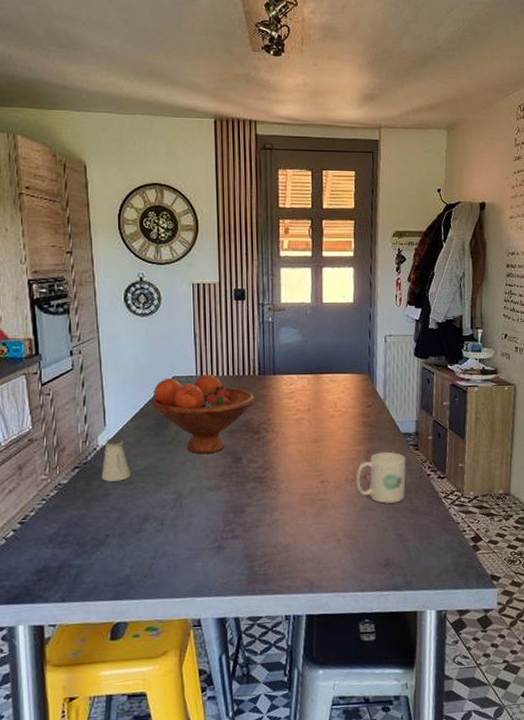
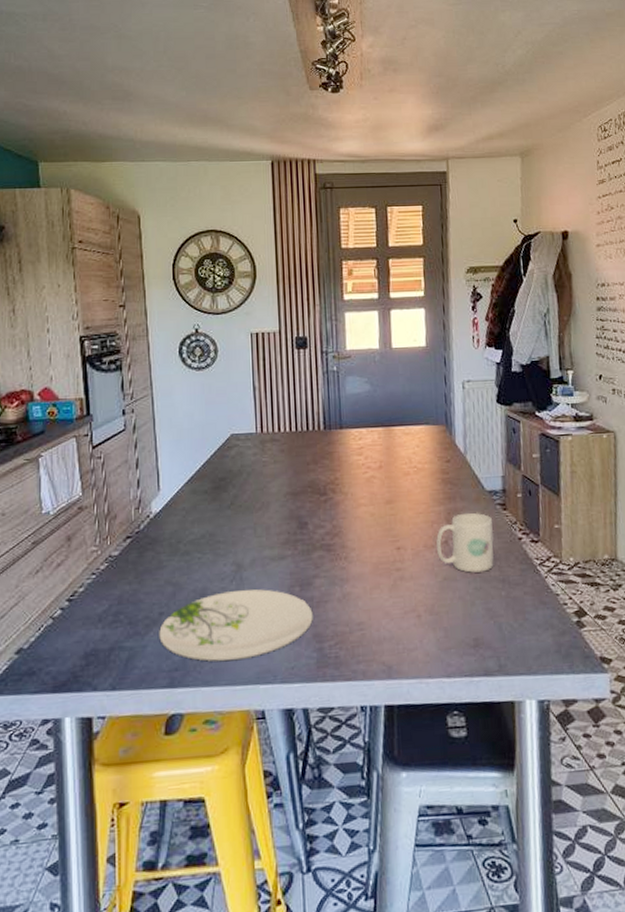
saltshaker: present [101,437,132,482] -> none [154,503,188,553]
plate: none [105,515,246,578] -> present [159,589,314,663]
fruit bowl: present [151,374,255,455] -> none [208,430,320,520]

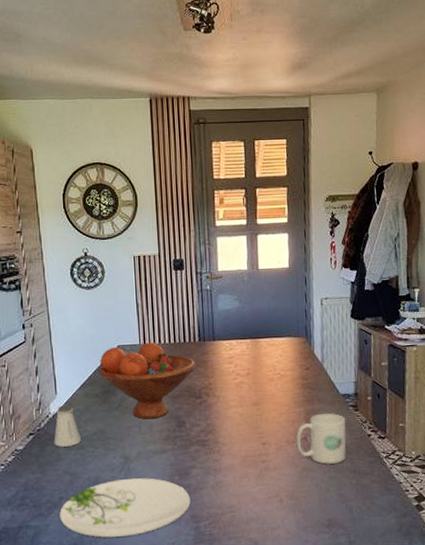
saltshaker: none [154,503,188,553] -> present [54,405,82,447]
fruit bowl: none [208,430,320,520] -> present [98,342,196,420]

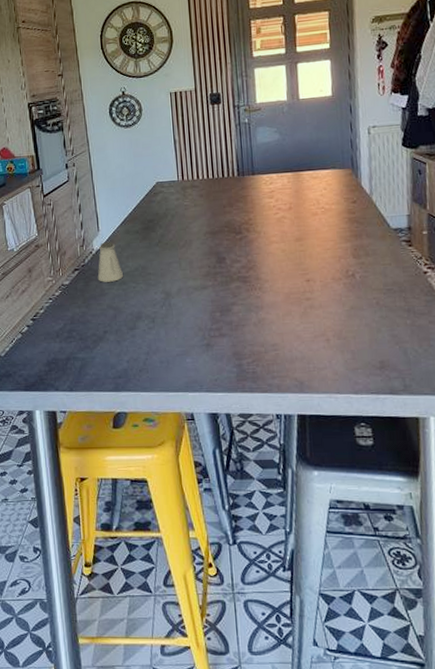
plate: present [59,478,192,539] -> none [104,313,234,373]
fruit bowl: present [98,342,196,420] -> none [138,178,235,256]
mug: present [295,412,347,464] -> none [342,248,400,303]

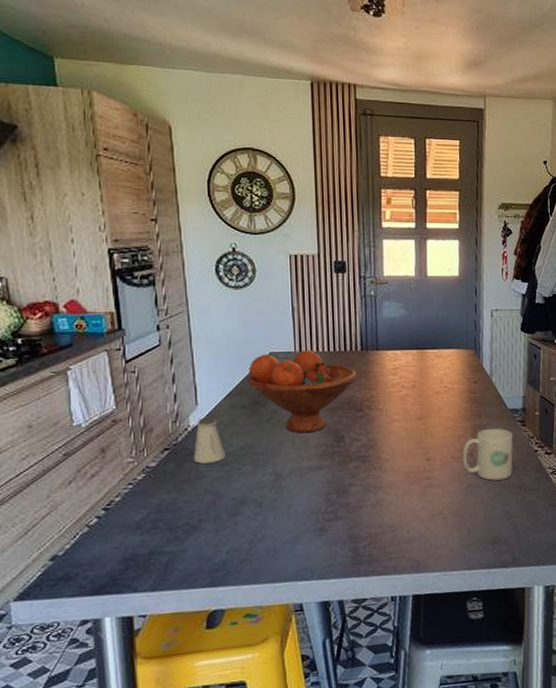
fruit bowl: none [138,178,235,256] -> present [247,350,357,434]
mug: none [342,248,400,303] -> present [462,427,514,481]

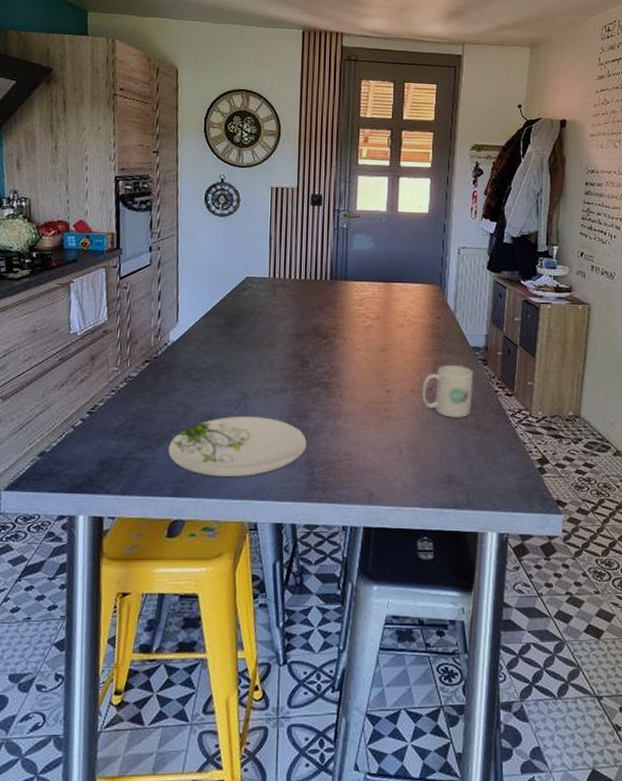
saltshaker: present [193,417,227,464] -> none [170,334,200,378]
plate: none [199,496,350,563] -> present [168,416,308,478]
fruit bowl: present [247,350,357,434] -> none [223,276,325,356]

